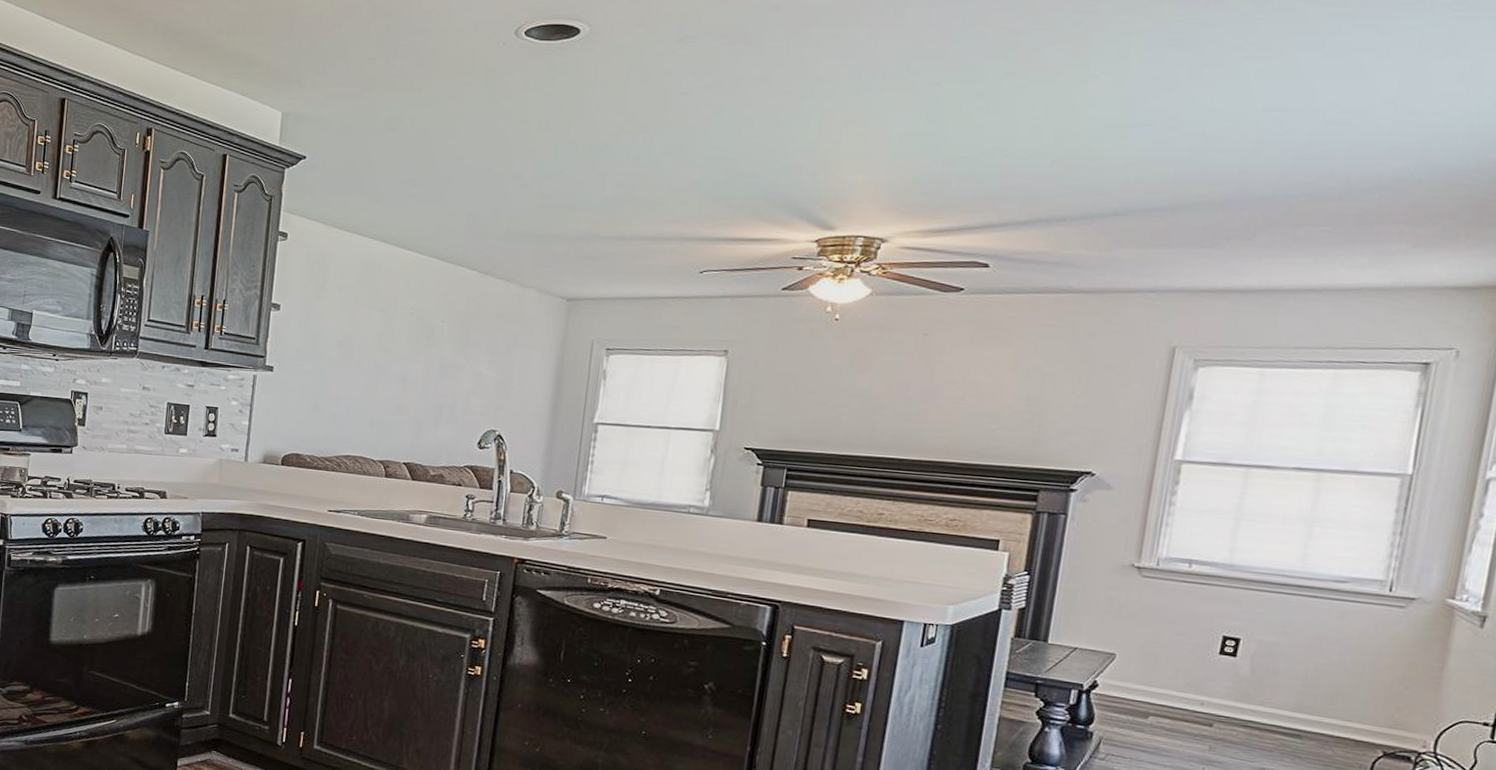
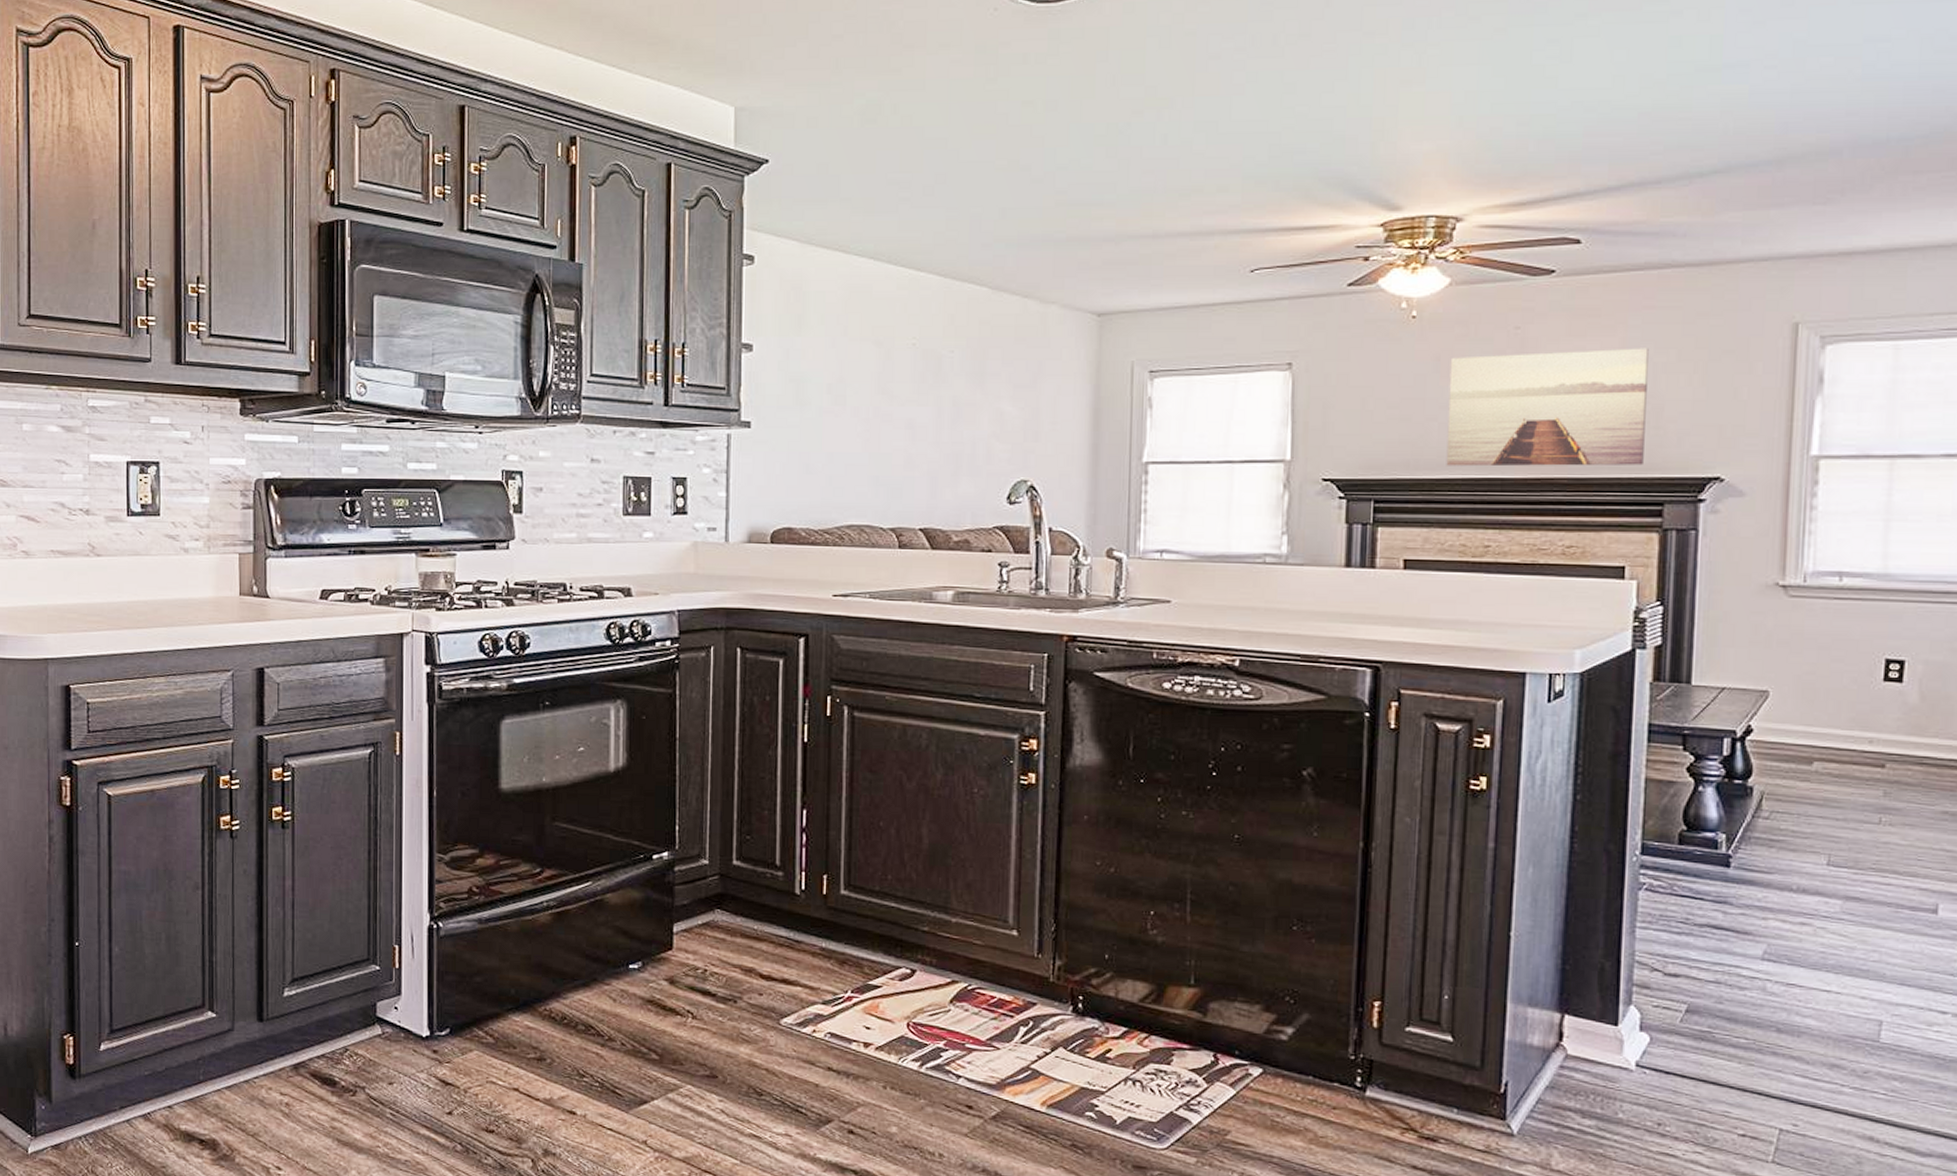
wall art: none [852,355,1040,457] -> present [1446,348,1649,467]

